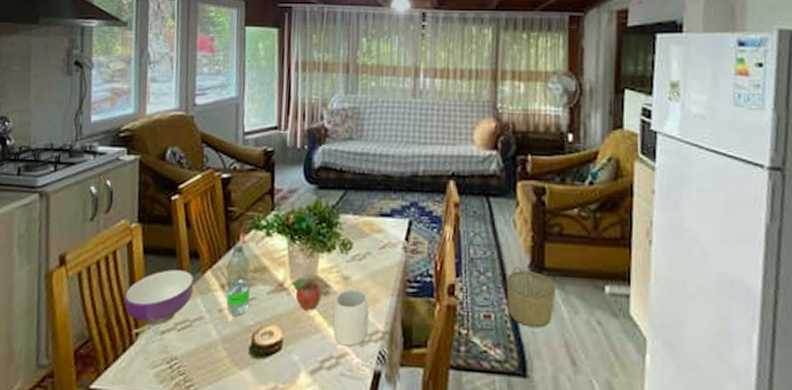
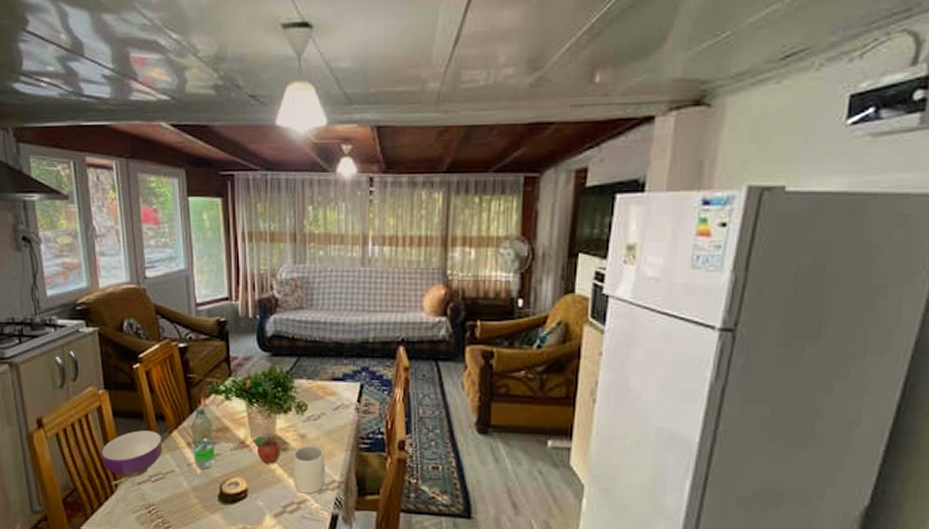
basket: present [506,265,556,328] -> none [453,423,501,478]

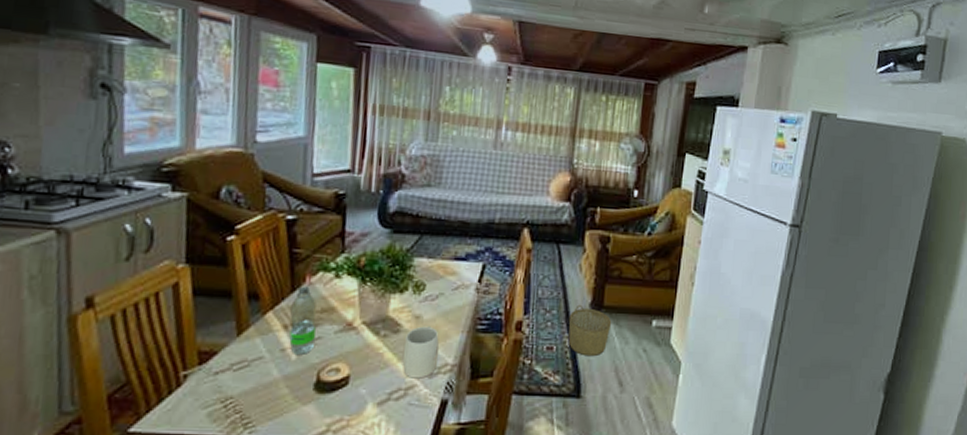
bowl: present [101,430,163,479] -> none [169,311,254,368]
fruit: present [255,436,281,464] -> none [363,317,392,348]
basket: none [453,423,501,478] -> present [568,304,612,357]

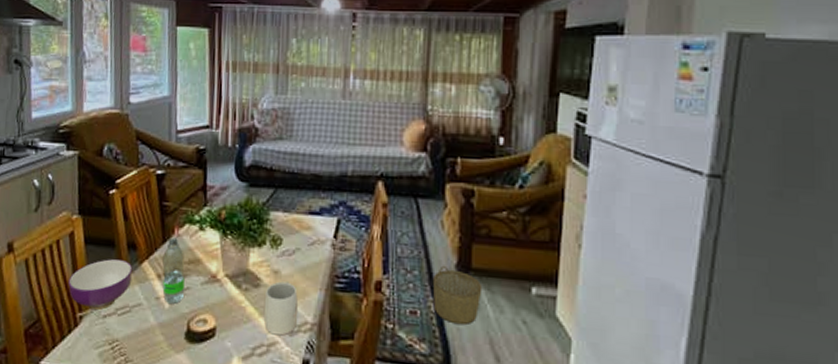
bowl: none [169,311,254,368] -> present [68,259,133,311]

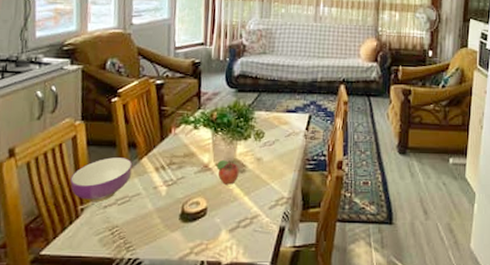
bottle: present [162,237,186,305] -> none [160,136,181,192]
fruit: none [226,270,253,301] -> present [217,160,239,185]
mug: present [263,281,299,336] -> none [248,166,277,210]
basket: present [432,265,483,326] -> none [380,146,416,190]

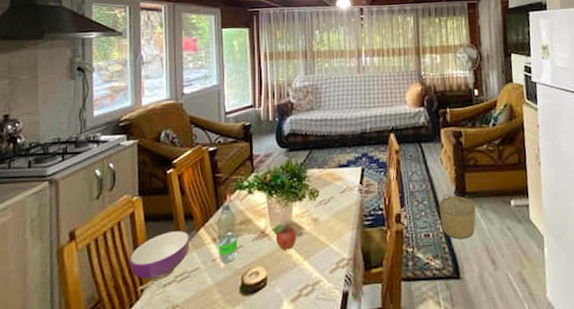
bottle: none [160,136,181,192] -> present [217,203,238,264]
basket: none [380,146,416,190] -> present [438,193,476,240]

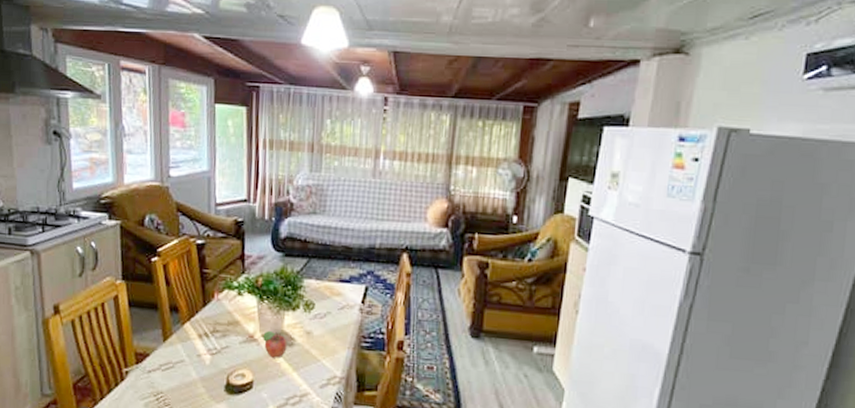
bowl: present [129,231,190,282] -> none [114,320,175,367]
bottle: present [217,203,238,264] -> none [203,301,225,361]
basket: present [438,193,476,240] -> none [448,327,492,379]

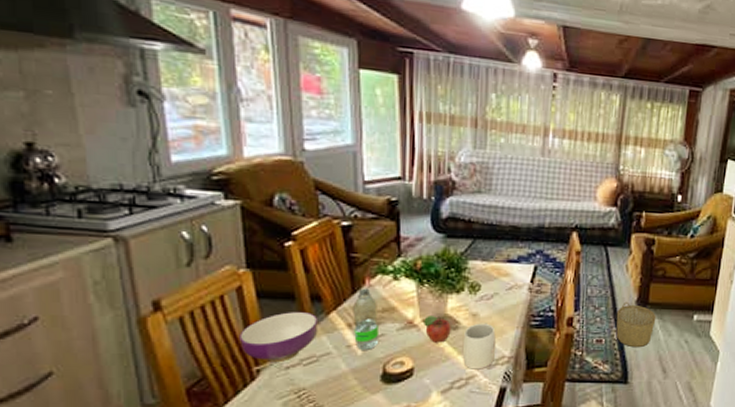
bowl: none [114,320,175,367] -> present [239,312,319,363]
bottle: none [203,301,225,361] -> present [353,288,380,351]
mug: none [297,341,329,388] -> present [462,323,497,370]
basket: none [448,327,492,379] -> present [616,301,656,348]

